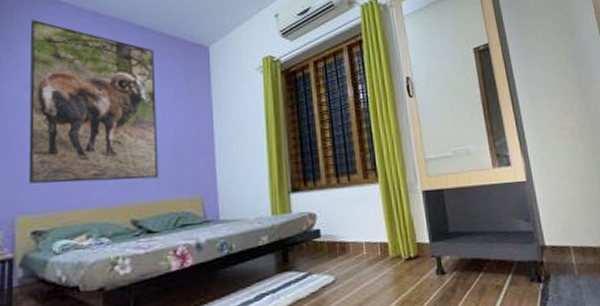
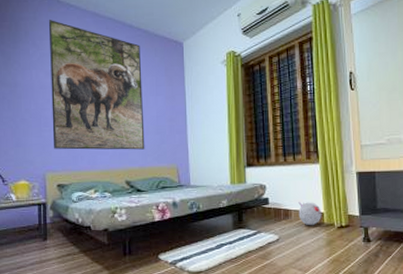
plush toy: none [356,230,386,260] -> present [298,201,322,225]

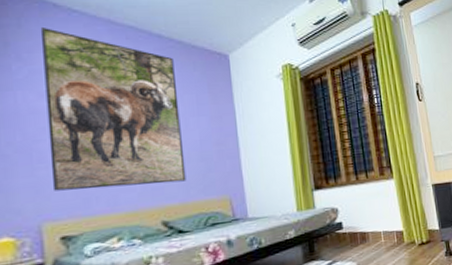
plush toy: present [298,201,322,225] -> none [375,221,401,247]

